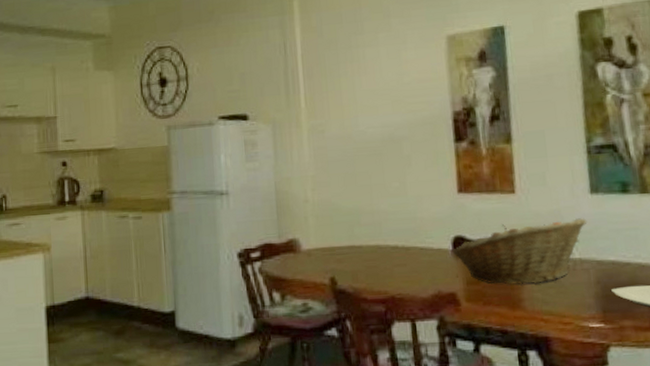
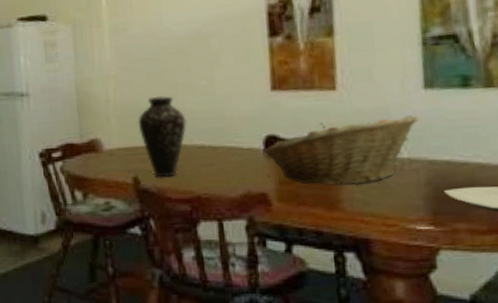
vase: none [335,196,381,278] -> present [138,95,186,177]

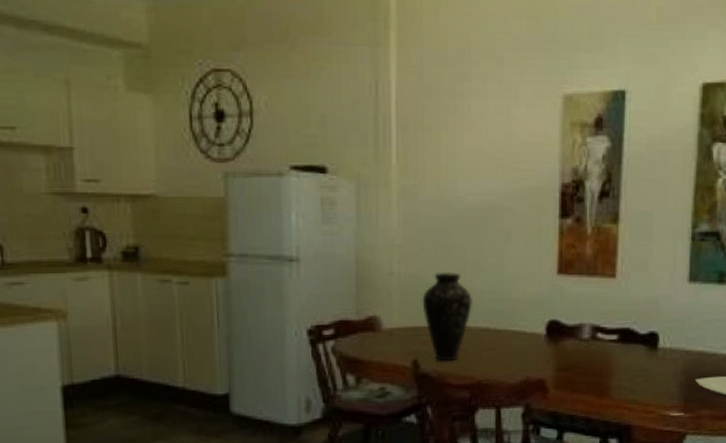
fruit basket: present [265,115,419,185] -> none [546,307,682,373]

